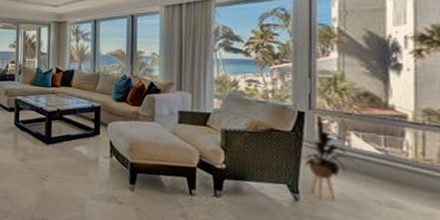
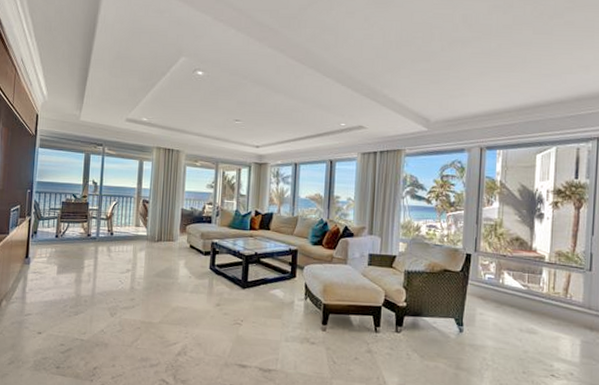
house plant: present [303,115,361,198] -> none [468,257,510,329]

